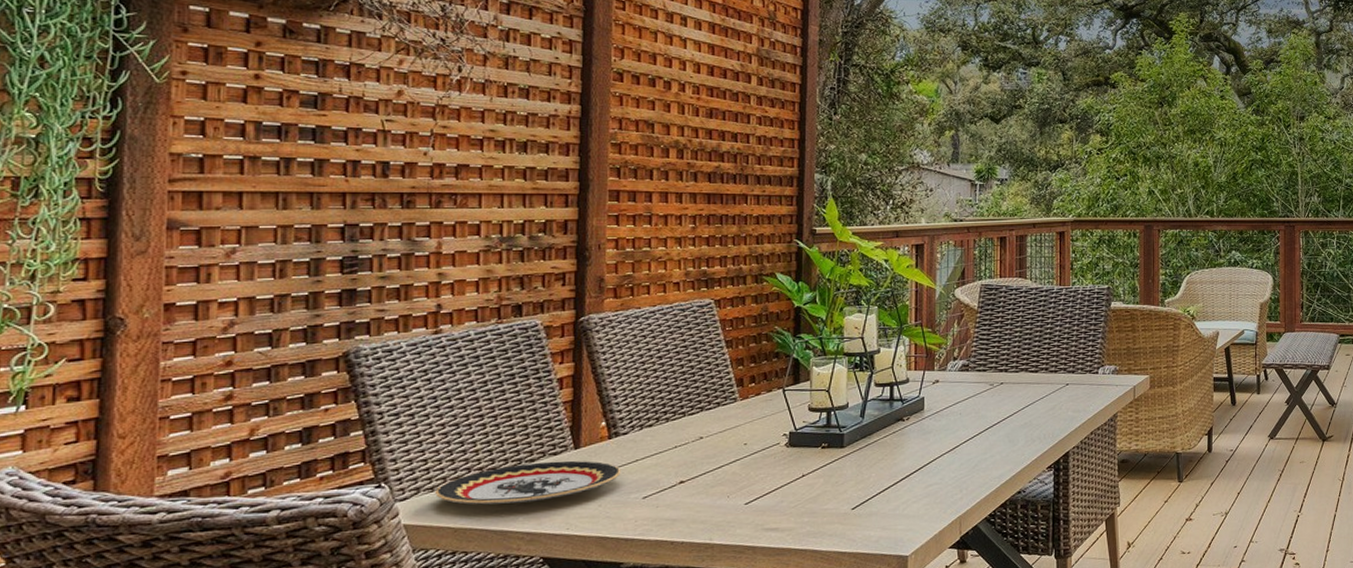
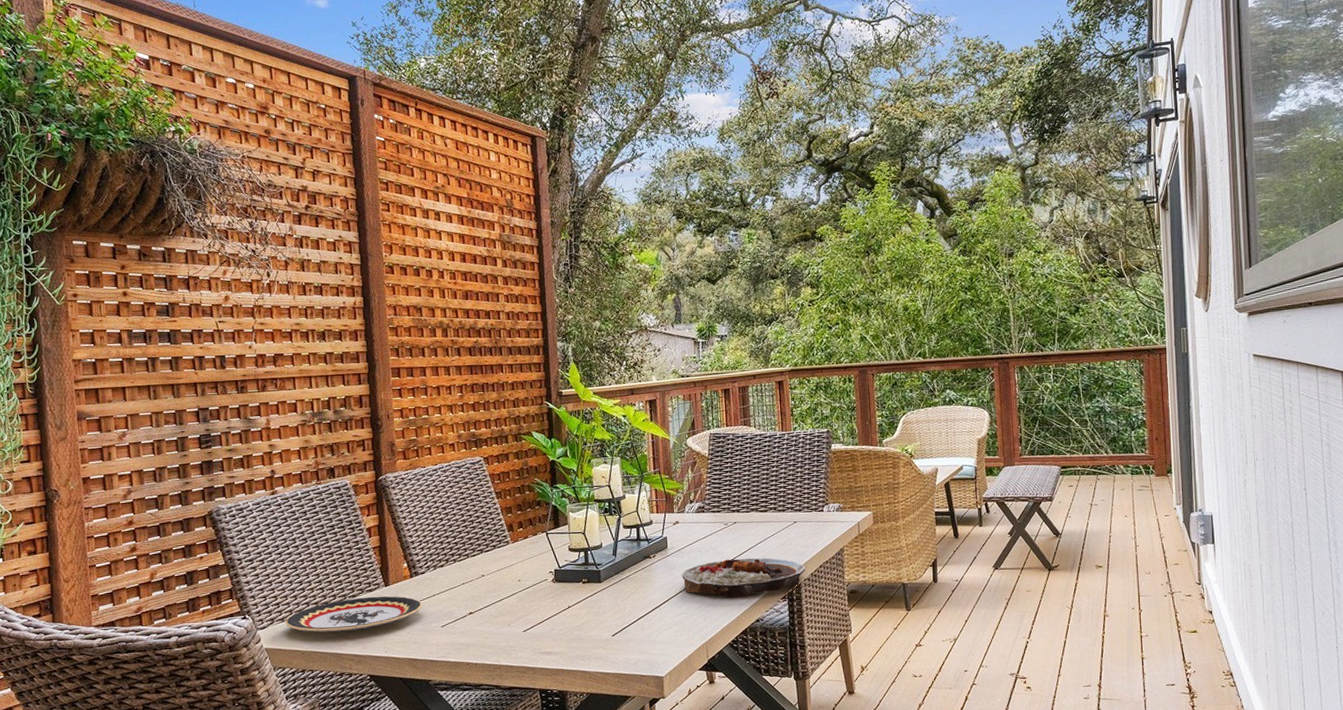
plate: none [938,422,1075,466] -> present [682,557,805,597]

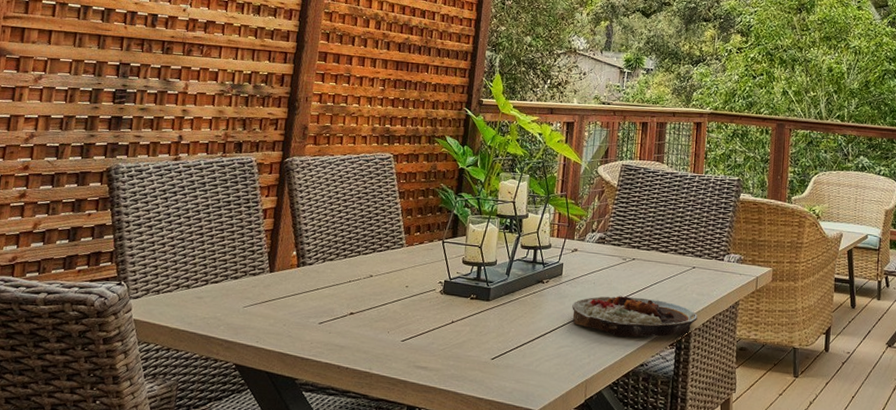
plate: present [285,596,423,632] -> none [160,280,305,315]

